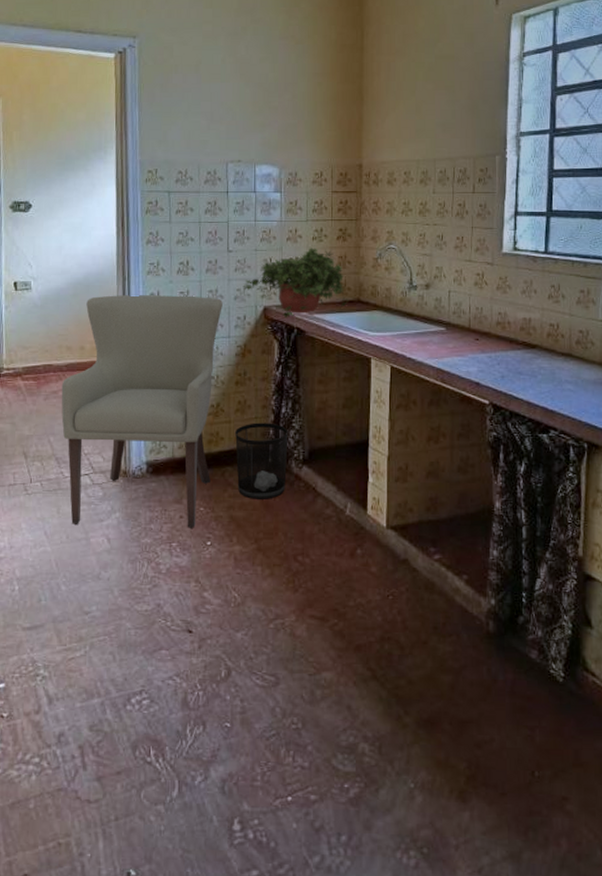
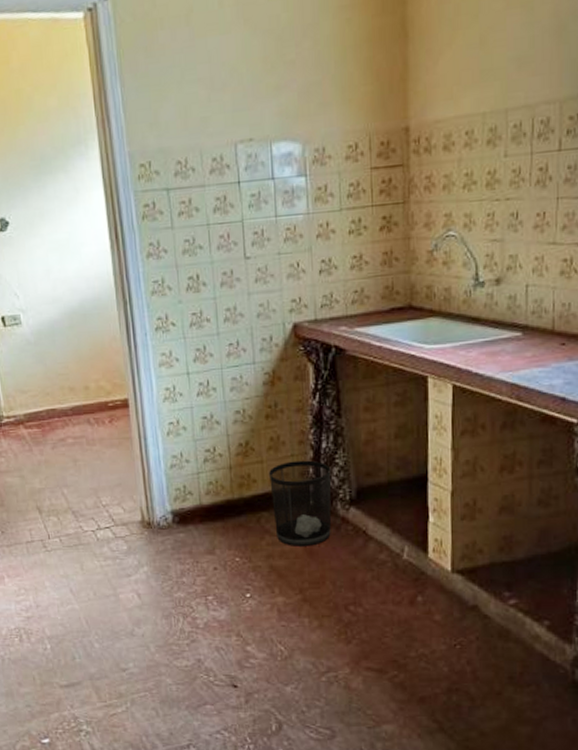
chair: present [61,294,223,528] -> none [68,316,245,581]
potted plant: present [243,248,349,318] -> none [266,244,397,336]

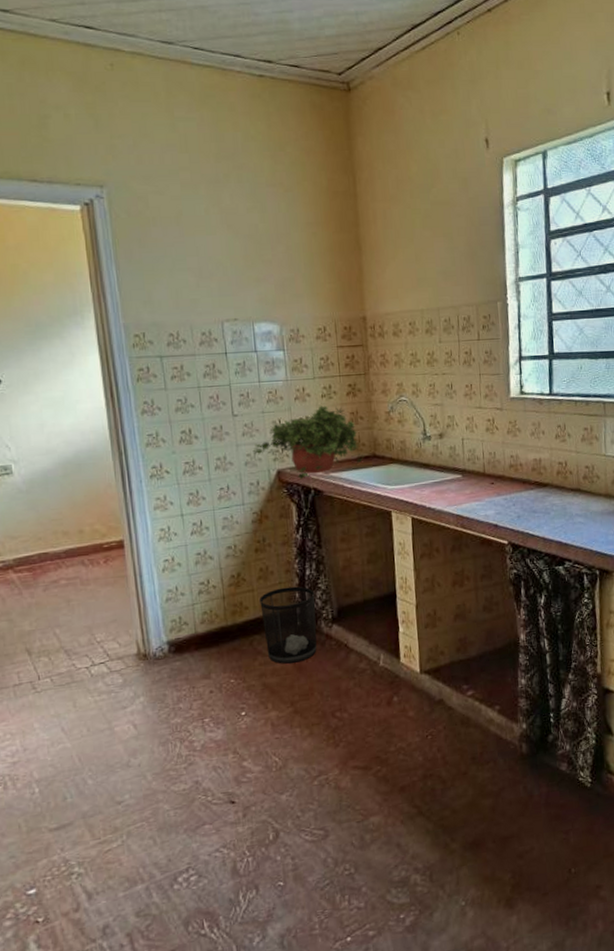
potted plant: none [266,244,397,336] -> present [252,405,364,480]

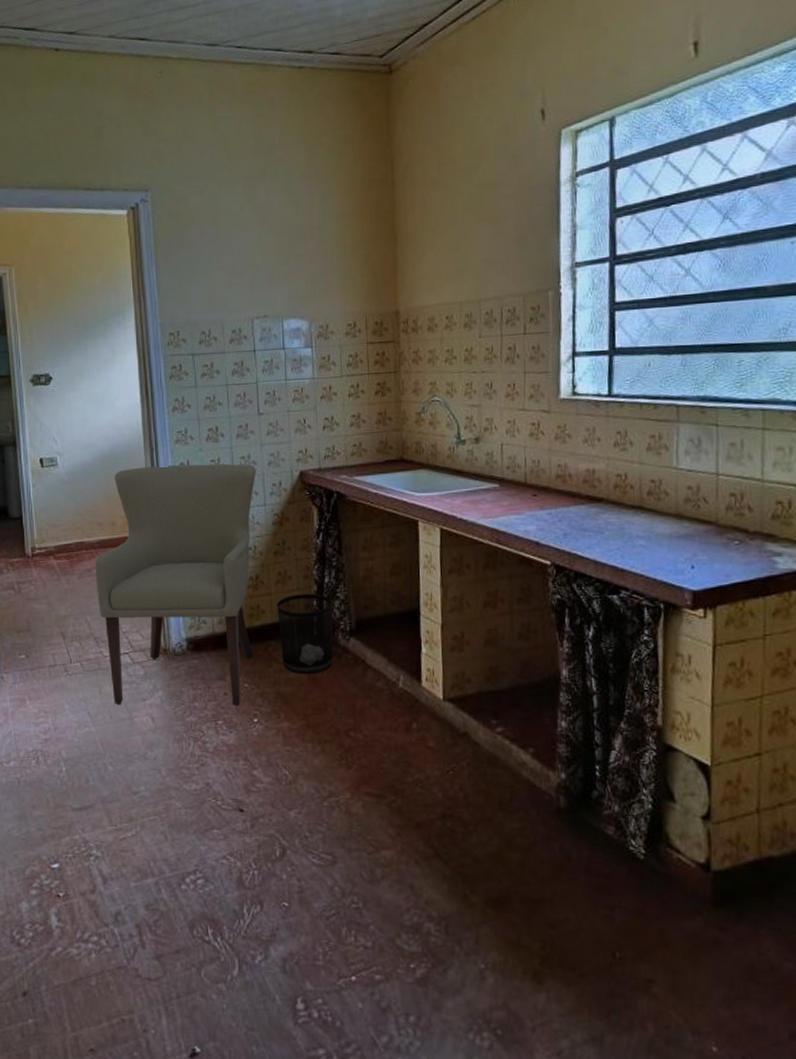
chair: none [61,465,239,716] -> present [95,463,256,705]
potted plant: present [252,405,364,480] -> none [276,405,391,483]

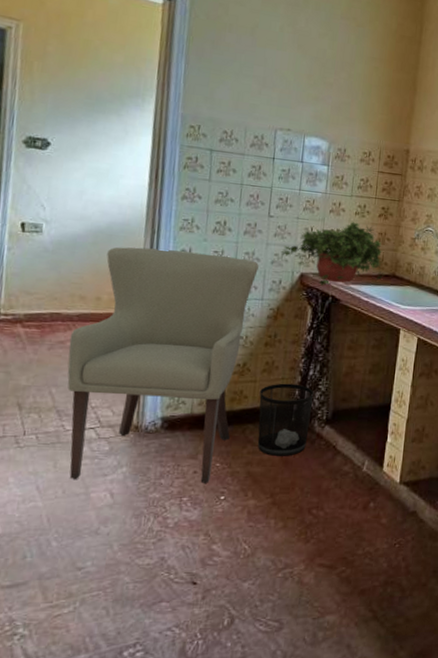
potted plant: none [276,405,391,483] -> present [281,221,384,286]

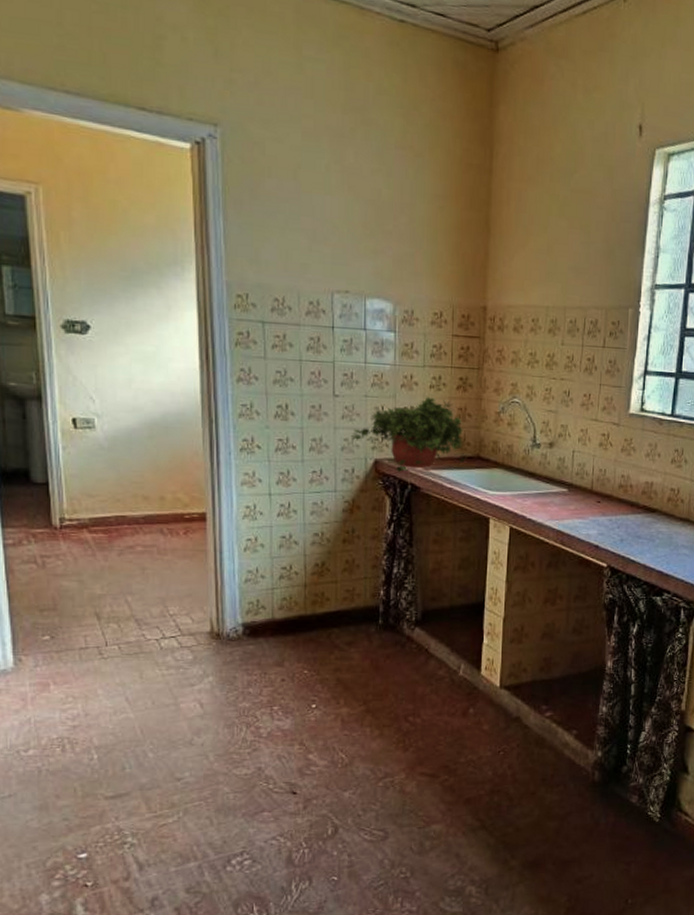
chair: present [67,247,259,483] -> none [138,439,328,691]
waste bin: present [258,383,314,456] -> none [342,583,400,661]

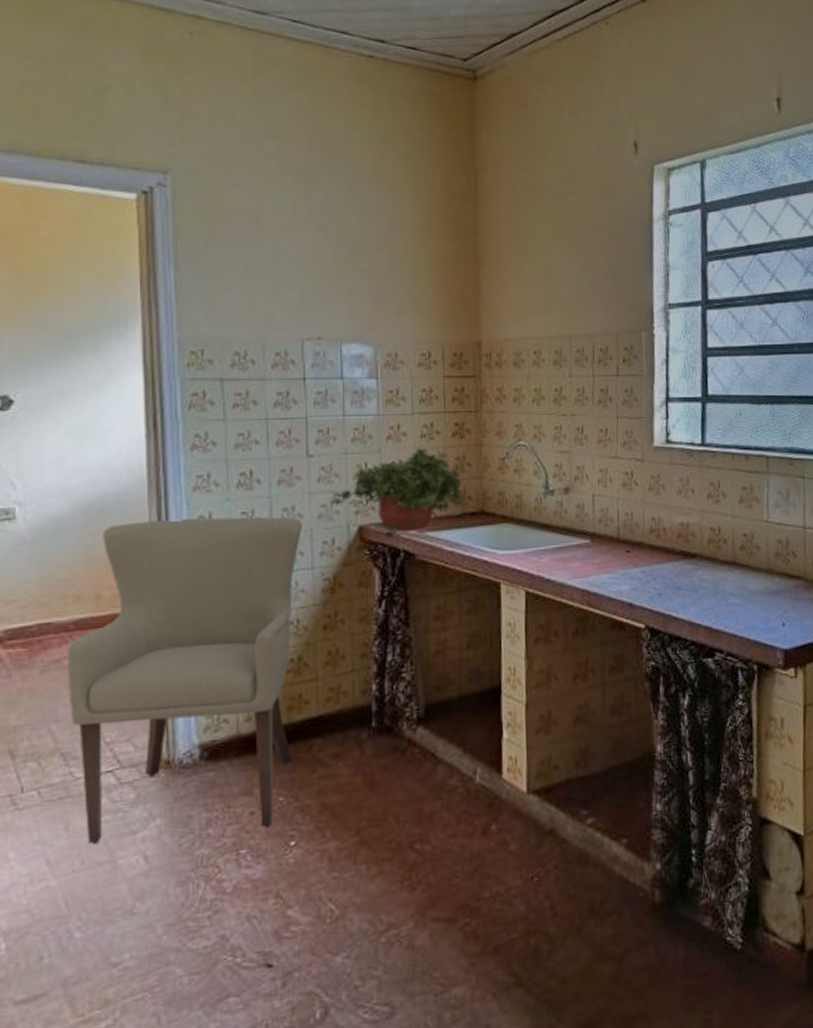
chair: none [138,439,328,691] -> present [67,517,302,844]

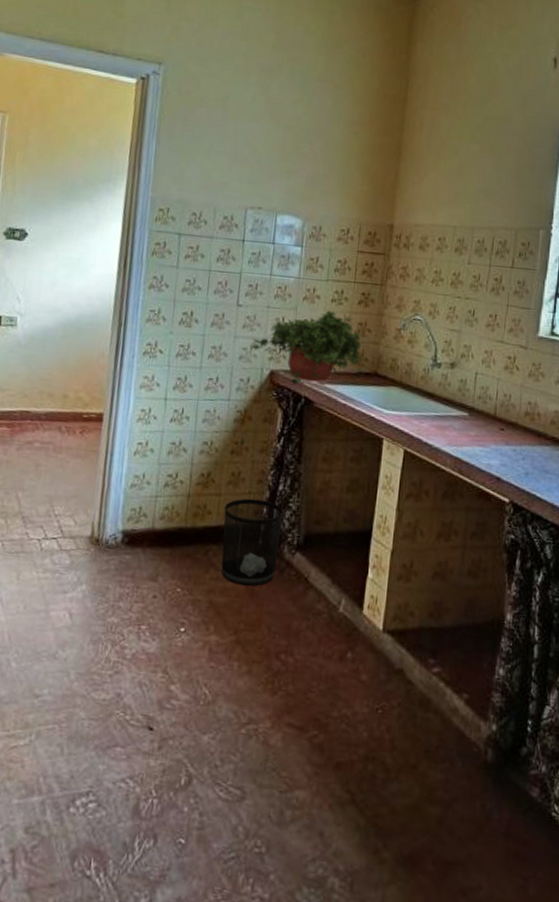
chair: present [67,517,302,844] -> none [31,341,226,611]
waste bin: none [325,675,397,778] -> present [221,498,284,586]

